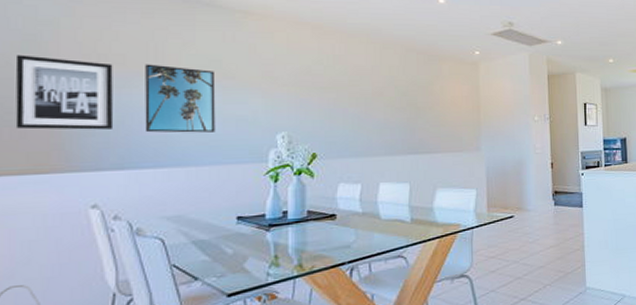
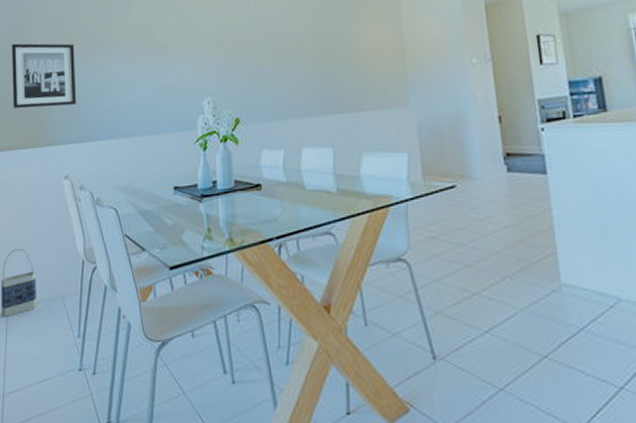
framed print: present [145,64,216,133] -> none [97,40,152,106]

